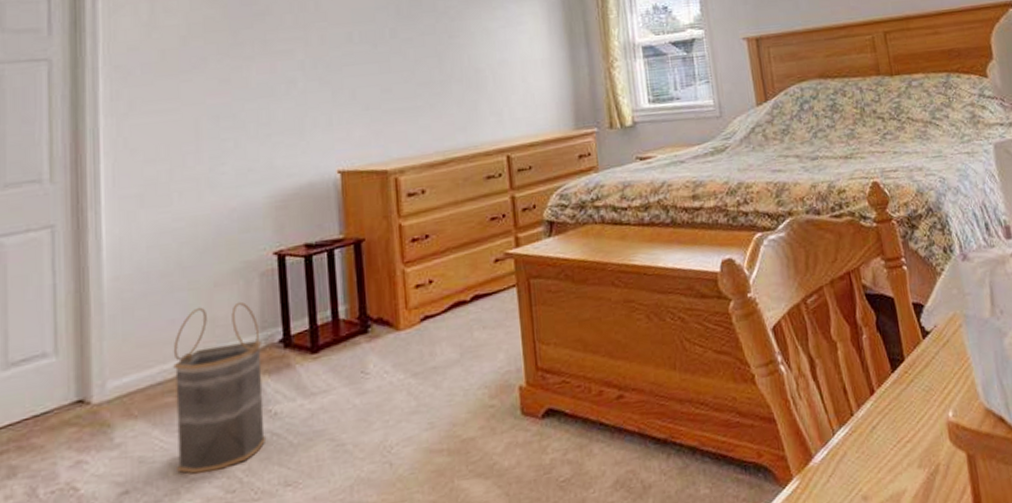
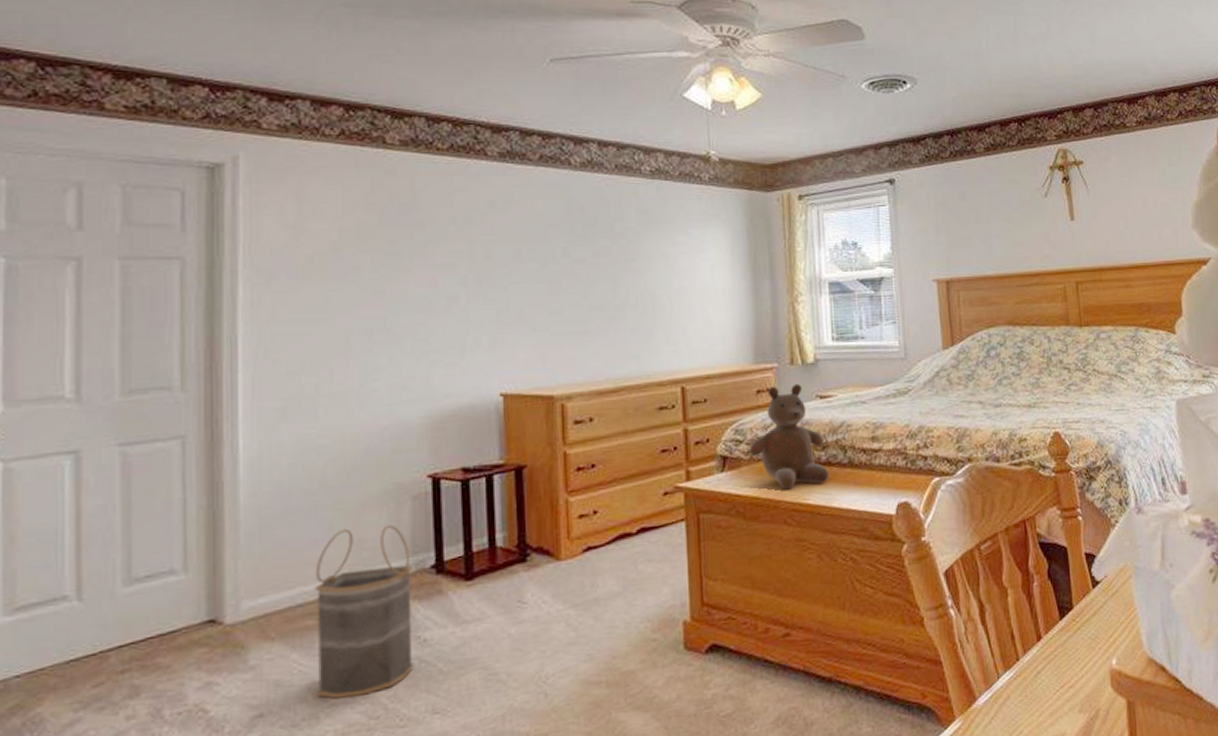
teddy bear: none [574,146,654,252] -> present [749,383,830,490]

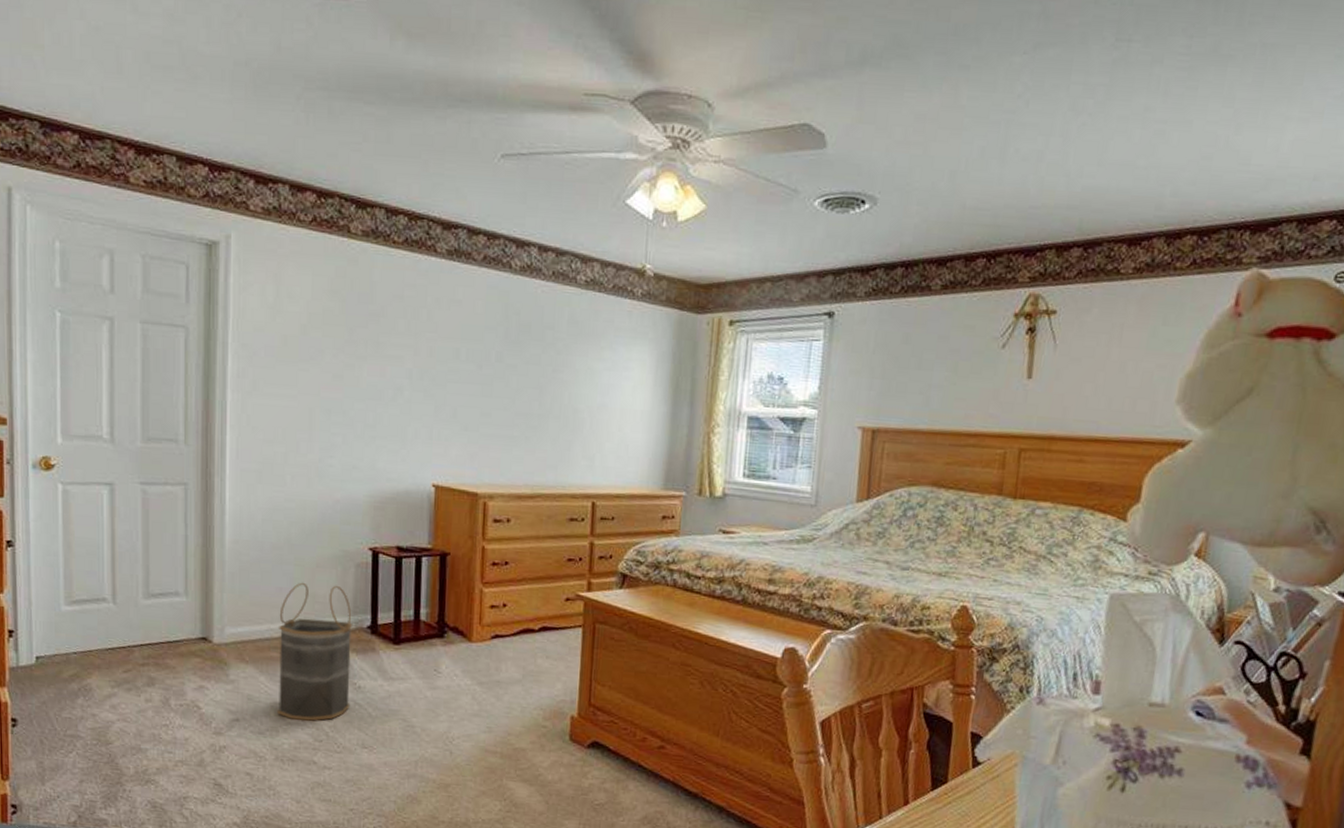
teddy bear: present [749,383,830,490] -> none [648,514,722,616]

